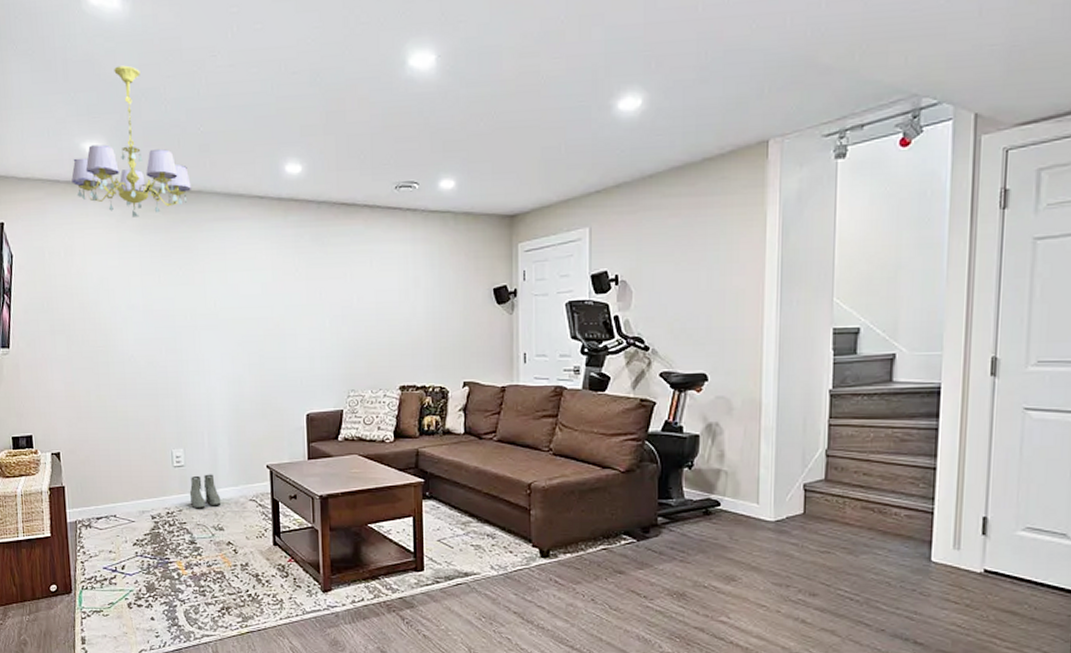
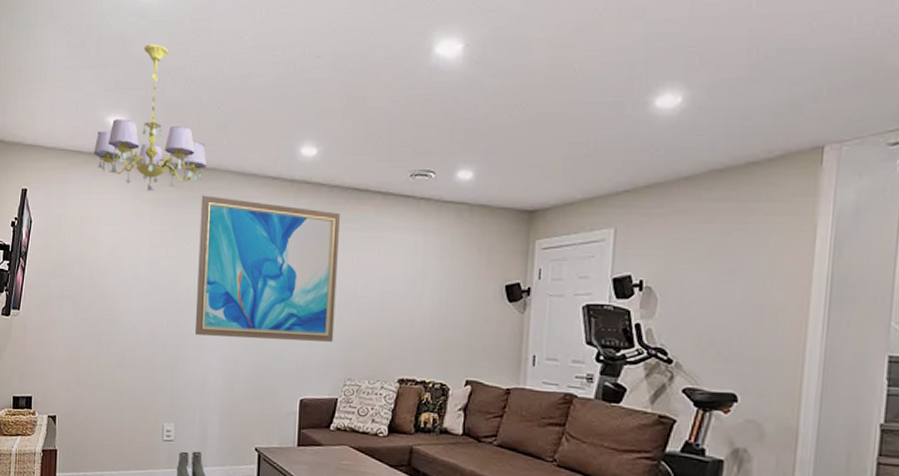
wall art: none [189,218,334,360] -> present [194,195,340,342]

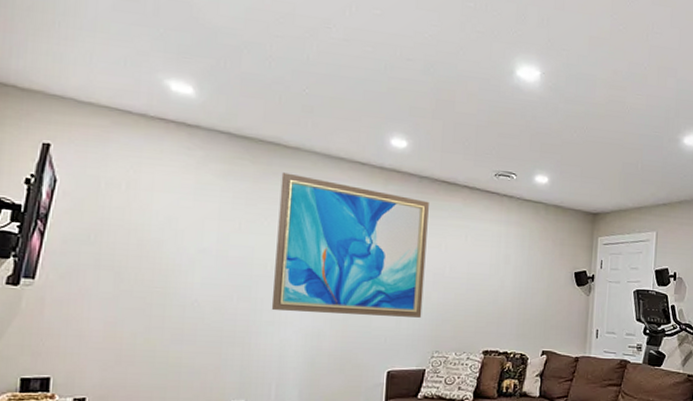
chandelier: present [94,44,207,191] -> none [147,14,289,162]

